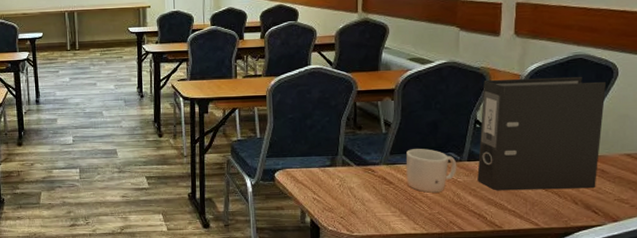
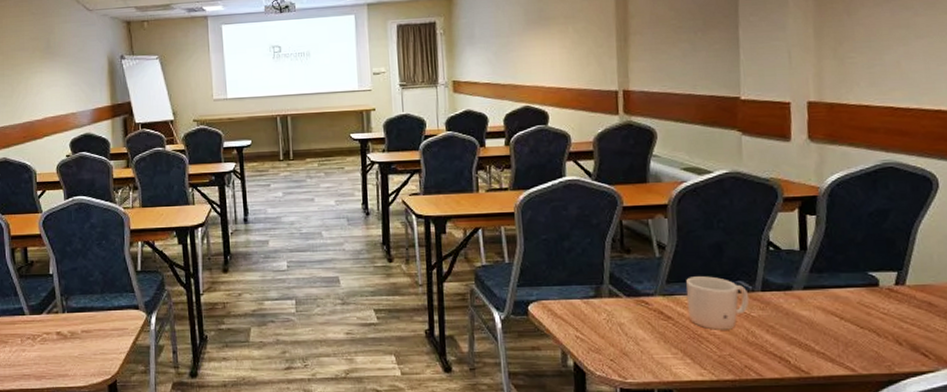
binder: present [477,77,606,191] -> none [774,189,925,328]

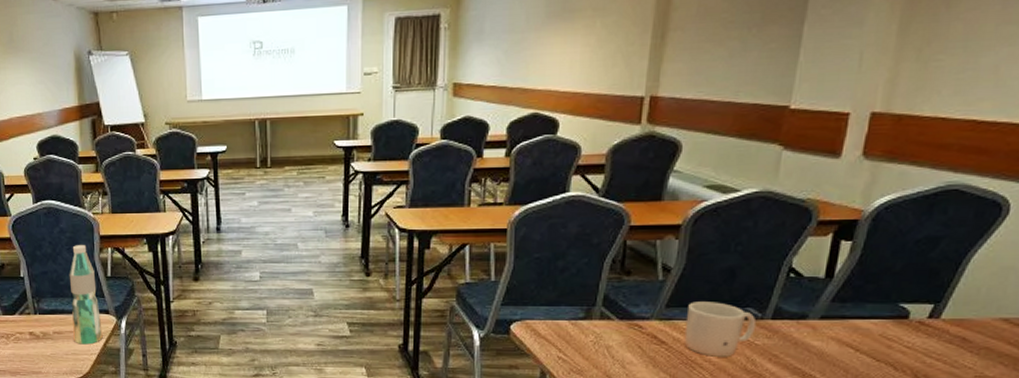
water bottle: none [98,240,132,343] -> present [69,245,103,345]

